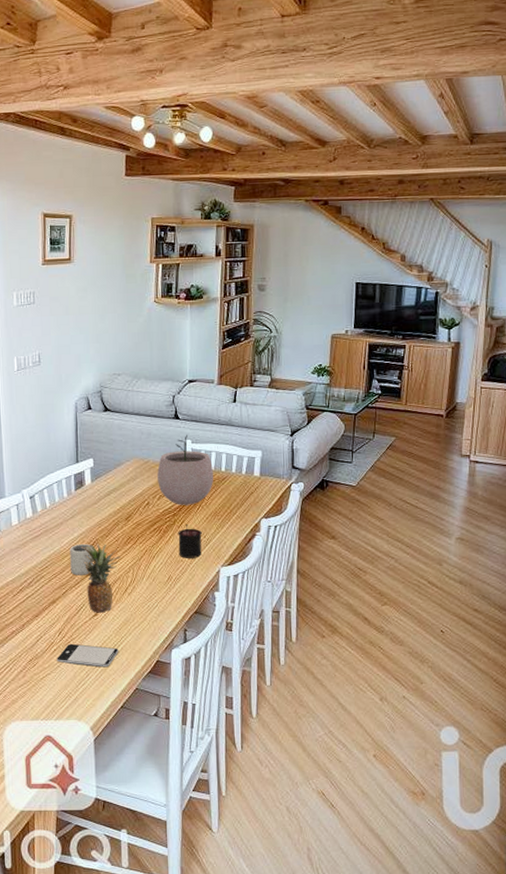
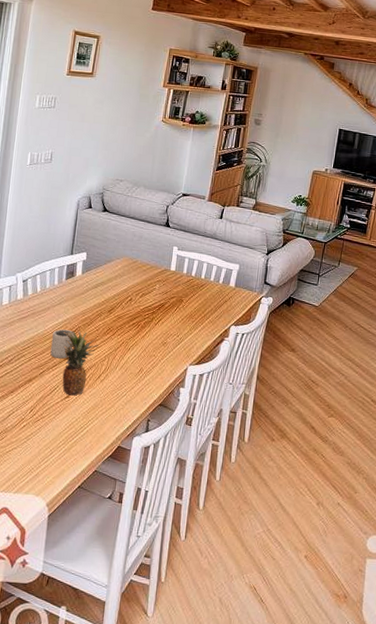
smartphone: present [57,643,119,668] -> none [24,421,85,448]
plant pot: present [157,435,213,505] -> none [142,242,194,306]
candle: present [178,524,202,558] -> none [152,323,176,355]

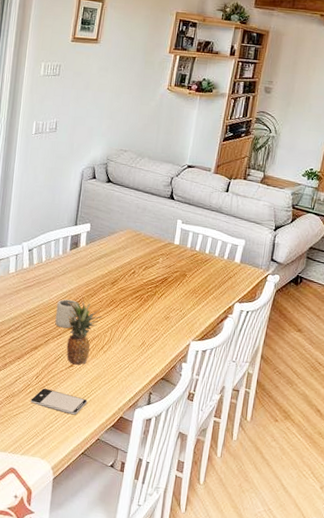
smartphone: none [24,421,85,448] -> present [30,388,88,415]

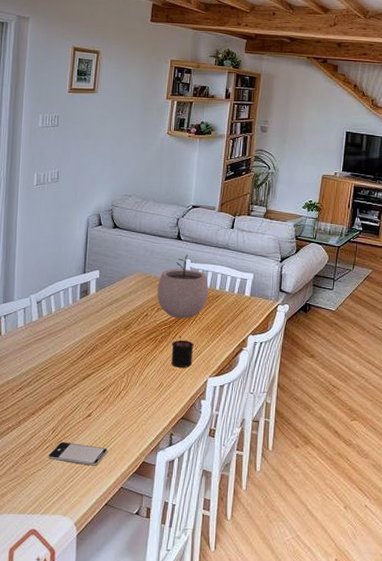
cup: present [55,299,77,329] -> none [69,349,92,378]
fruit: present [66,301,102,365] -> none [81,349,118,414]
plant pot: none [145,215,198,280] -> present [157,255,208,319]
candle: none [155,297,179,329] -> present [171,336,194,368]

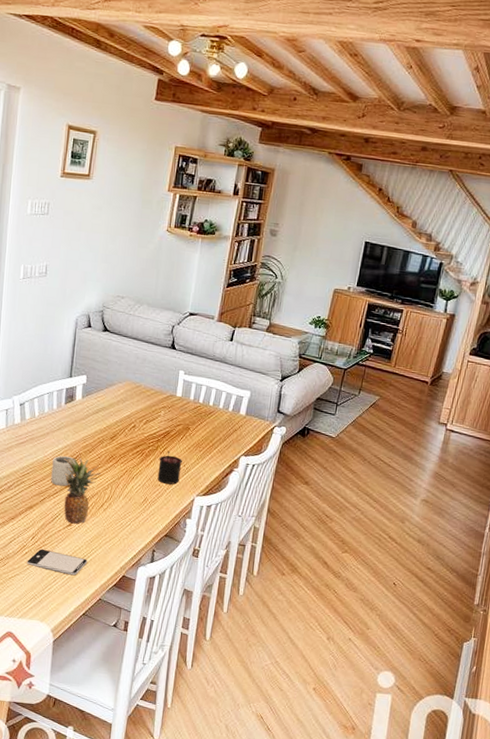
cup: none [69,349,92,378] -> present [51,456,75,487]
fruit: none [81,349,118,414] -> present [64,457,102,524]
plant pot: present [157,255,208,319] -> none [146,366,202,434]

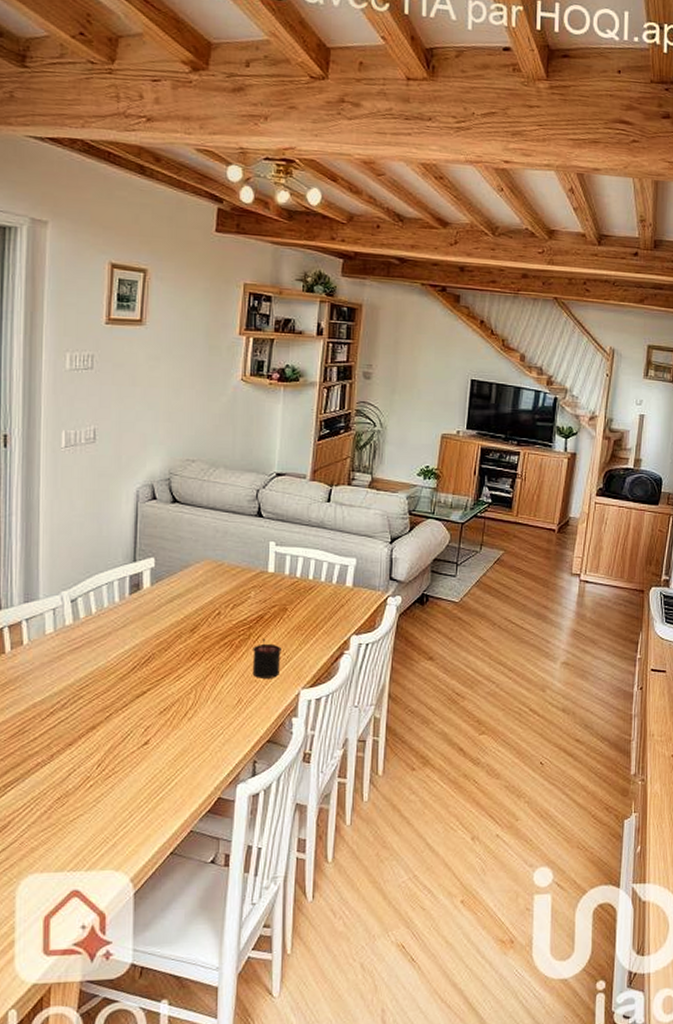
smartphone: present [27,548,88,576] -> none [93,778,172,807]
cup: present [51,456,75,487] -> none [117,659,148,696]
fruit: present [64,457,102,524] -> none [133,659,182,741]

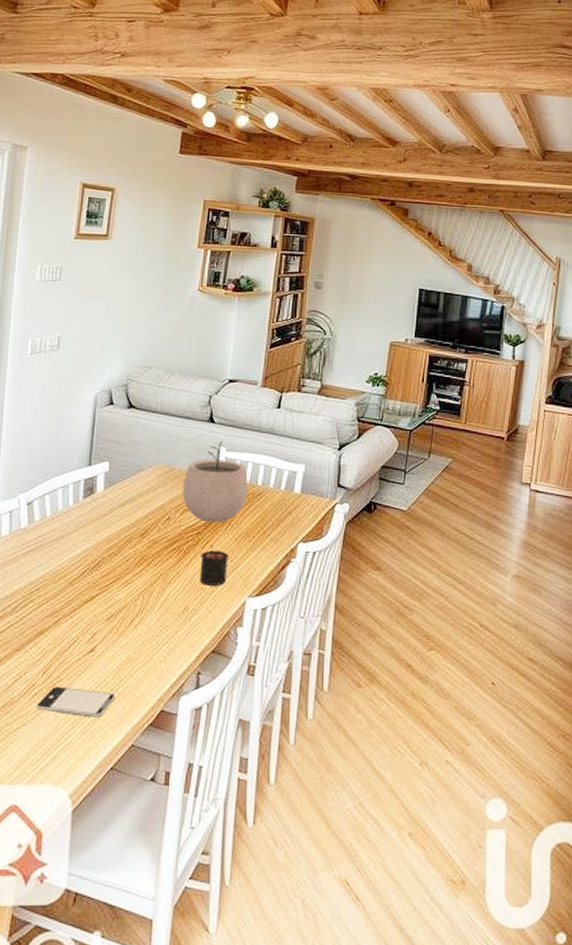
smartphone: none [93,778,172,807] -> present [36,686,116,718]
plant pot: none [232,536,299,617] -> present [182,441,248,523]

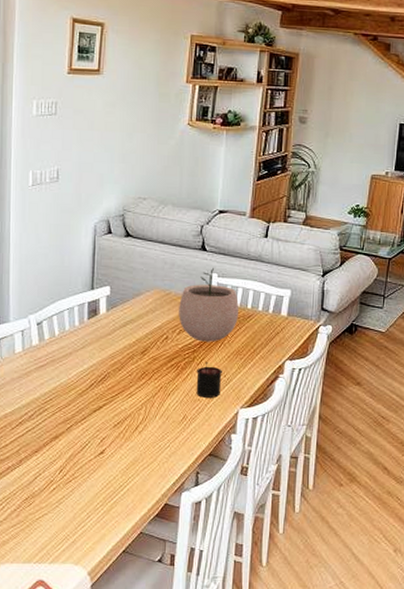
smartphone: present [36,686,116,718] -> none [55,482,125,509]

